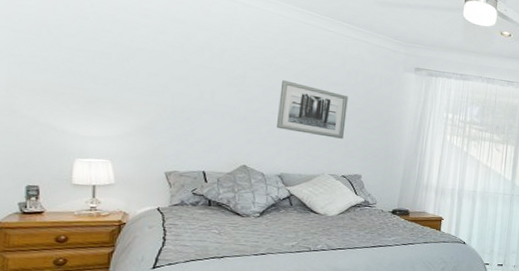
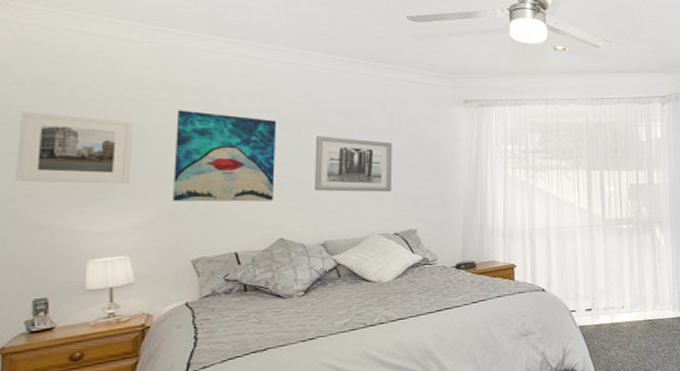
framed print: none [15,18,122,97] -> present [16,111,134,184]
wall art: none [152,38,249,132] -> present [173,110,277,202]

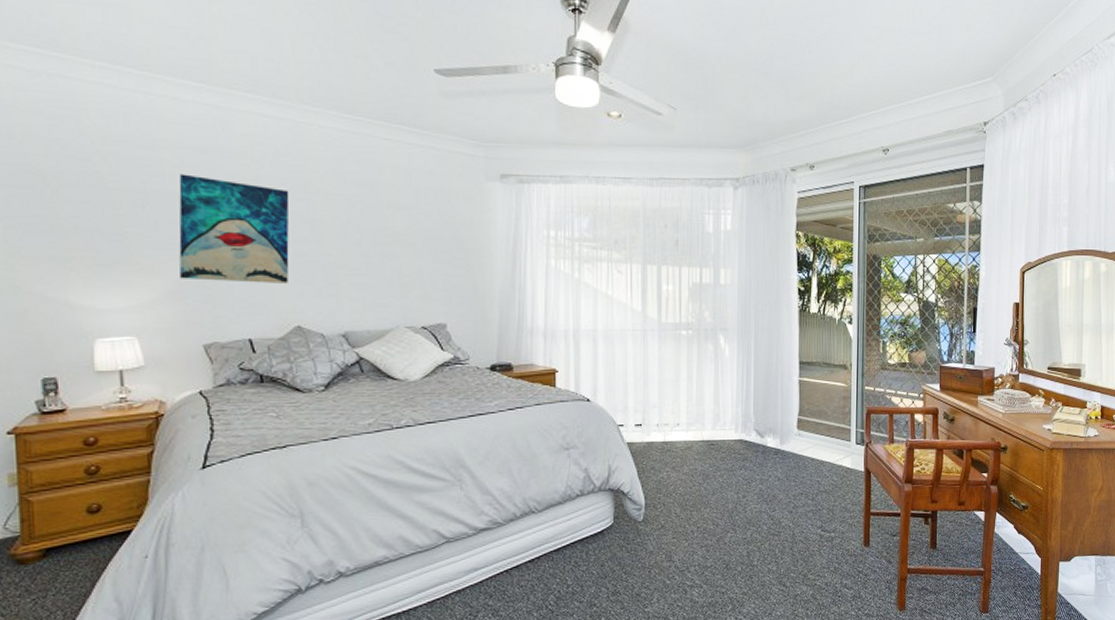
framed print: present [16,111,134,184] -> none [12,169,134,256]
wall art: present [315,136,393,192] -> none [332,210,419,279]

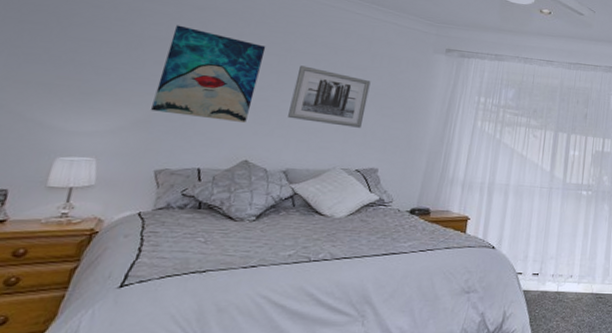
wall art: none [332,210,419,279] -> present [288,65,371,128]

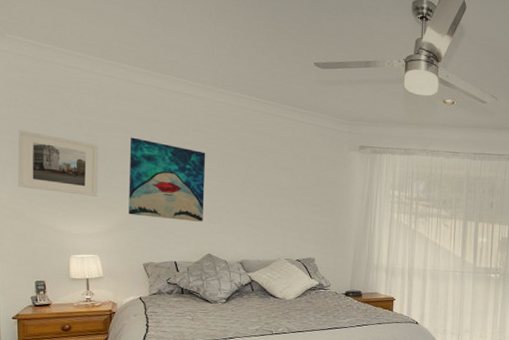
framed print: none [10,8,133,88] -> present [18,130,99,196]
wall art: present [288,65,371,128] -> none [235,169,298,223]

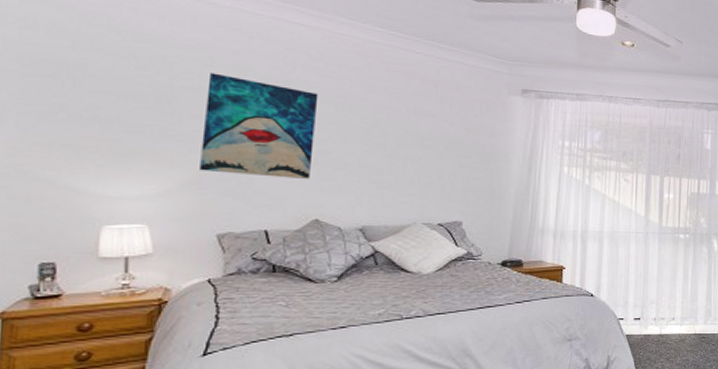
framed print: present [18,130,99,196] -> none [25,59,161,147]

